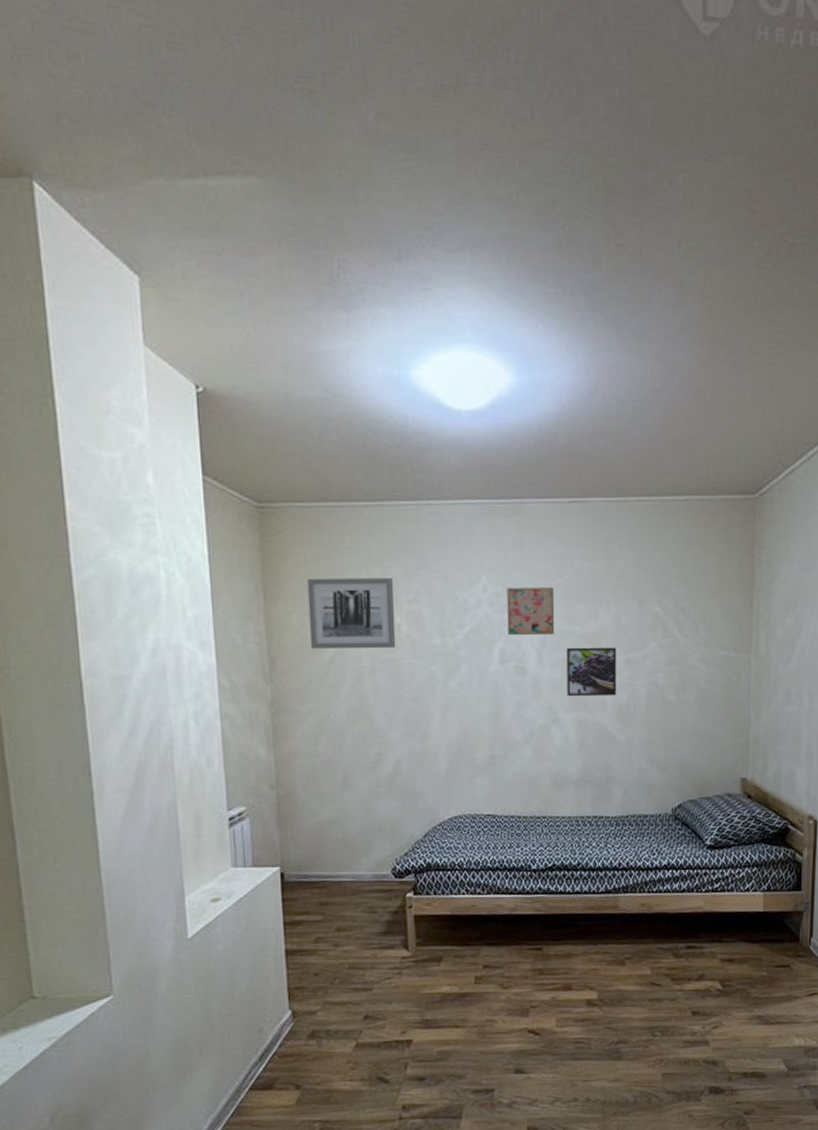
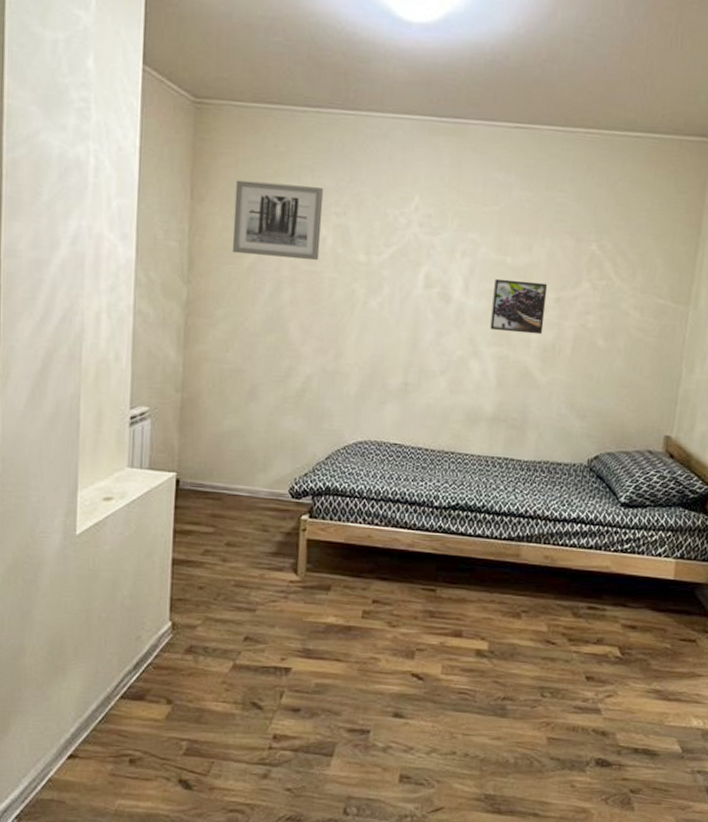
wall art: present [507,587,555,636] -> none [435,210,489,263]

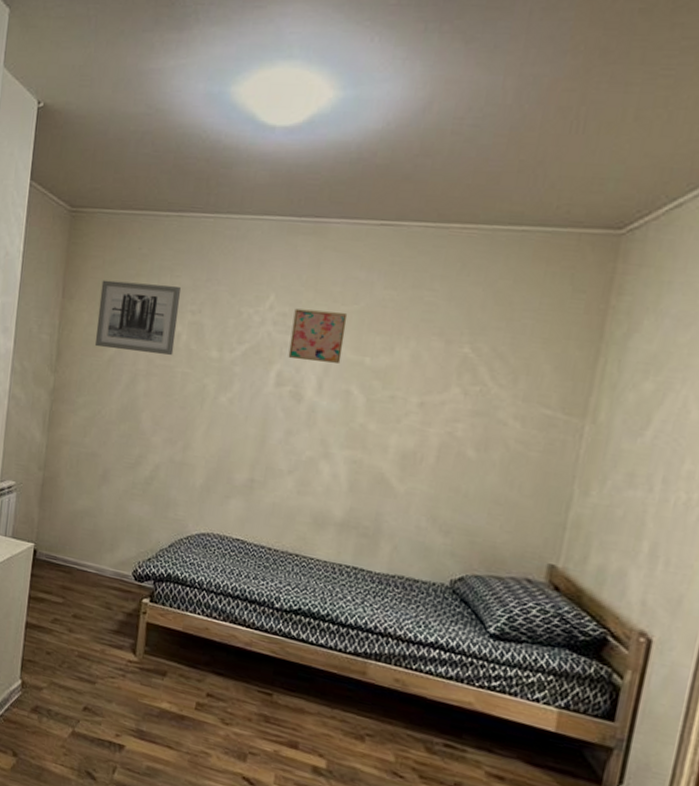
wall art: none [435,210,489,263] -> present [288,308,348,363]
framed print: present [490,278,548,335] -> none [343,379,410,441]

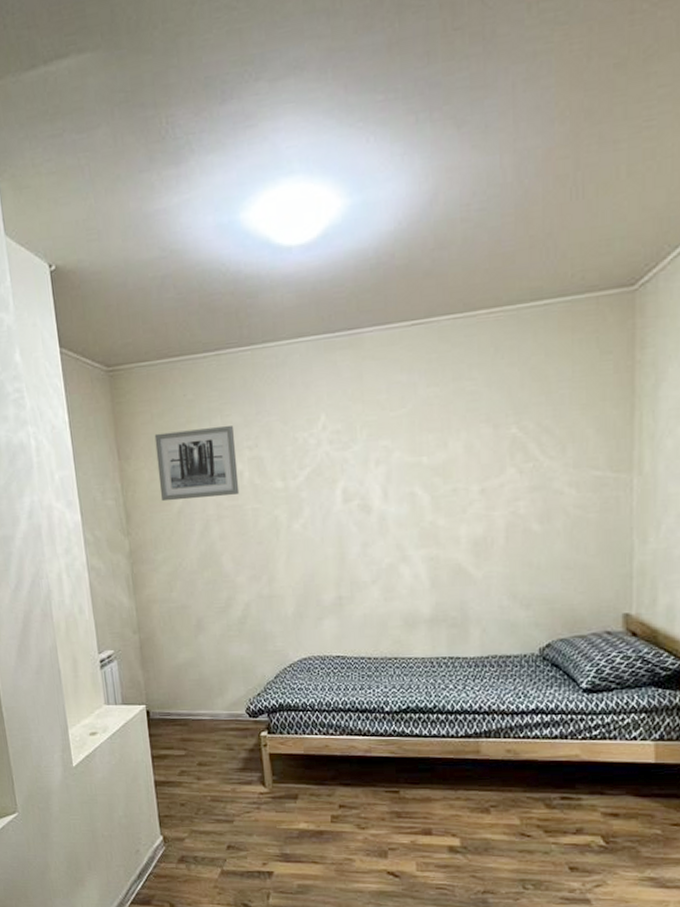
wall art: present [288,308,348,363] -> none [347,419,400,474]

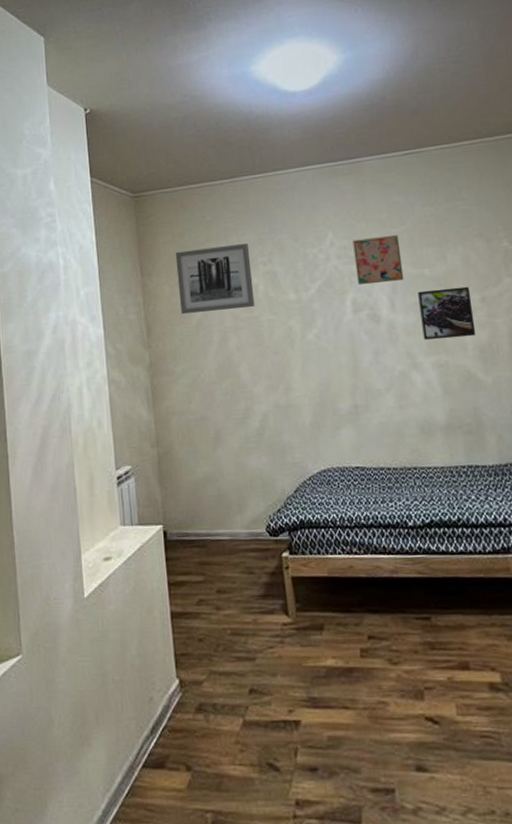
wall art: none [347,419,400,474] -> present [352,235,404,286]
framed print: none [413,476,472,533] -> present [418,286,476,341]

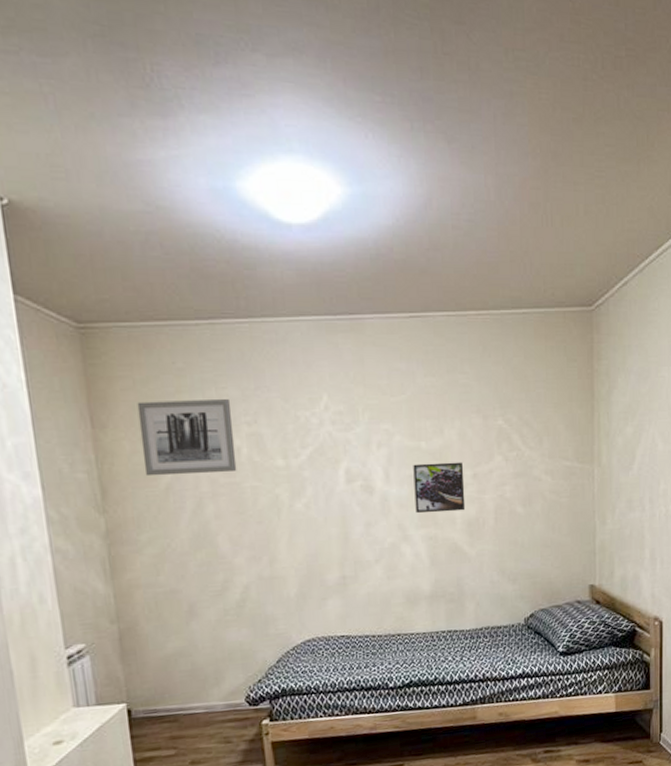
wall art: present [352,235,404,286] -> none [349,404,401,455]

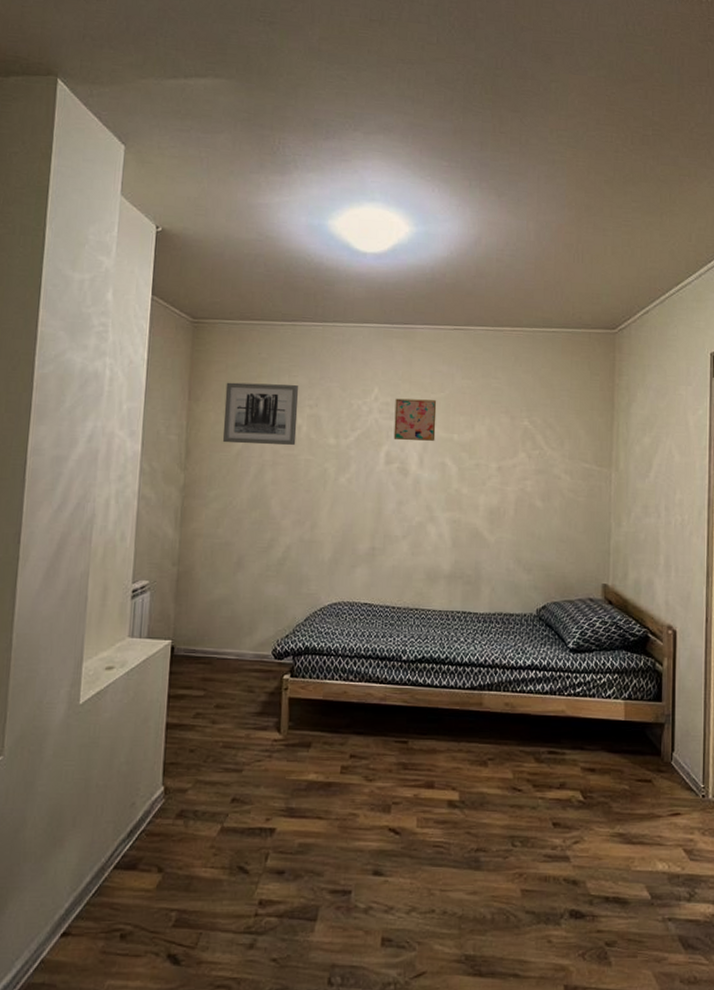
wall art: none [349,404,401,455] -> present [393,398,437,441]
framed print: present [413,462,466,514] -> none [443,453,490,500]

